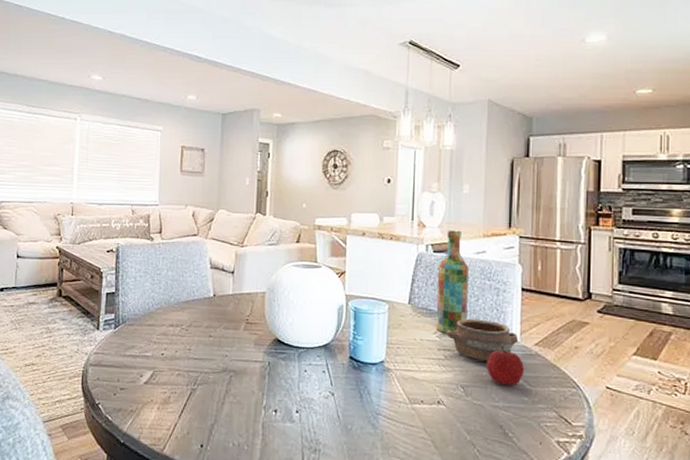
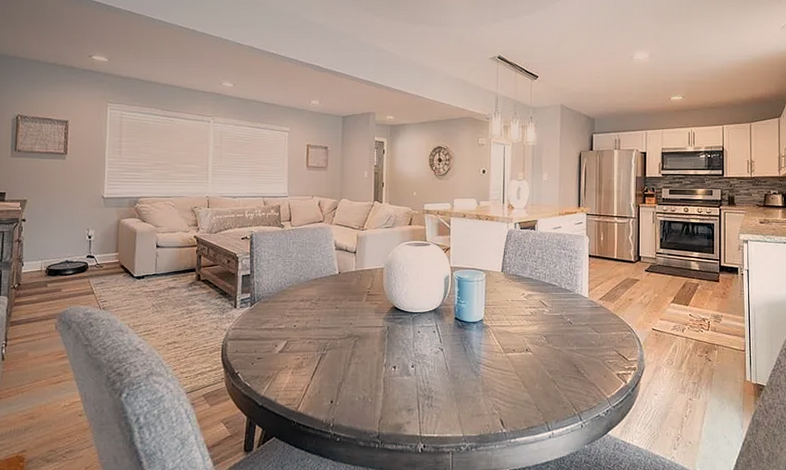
wine bottle: present [436,230,469,333] -> none [524,210,548,294]
pottery: present [446,318,519,362] -> none [532,281,587,315]
apple: present [486,345,525,385] -> none [563,301,592,332]

